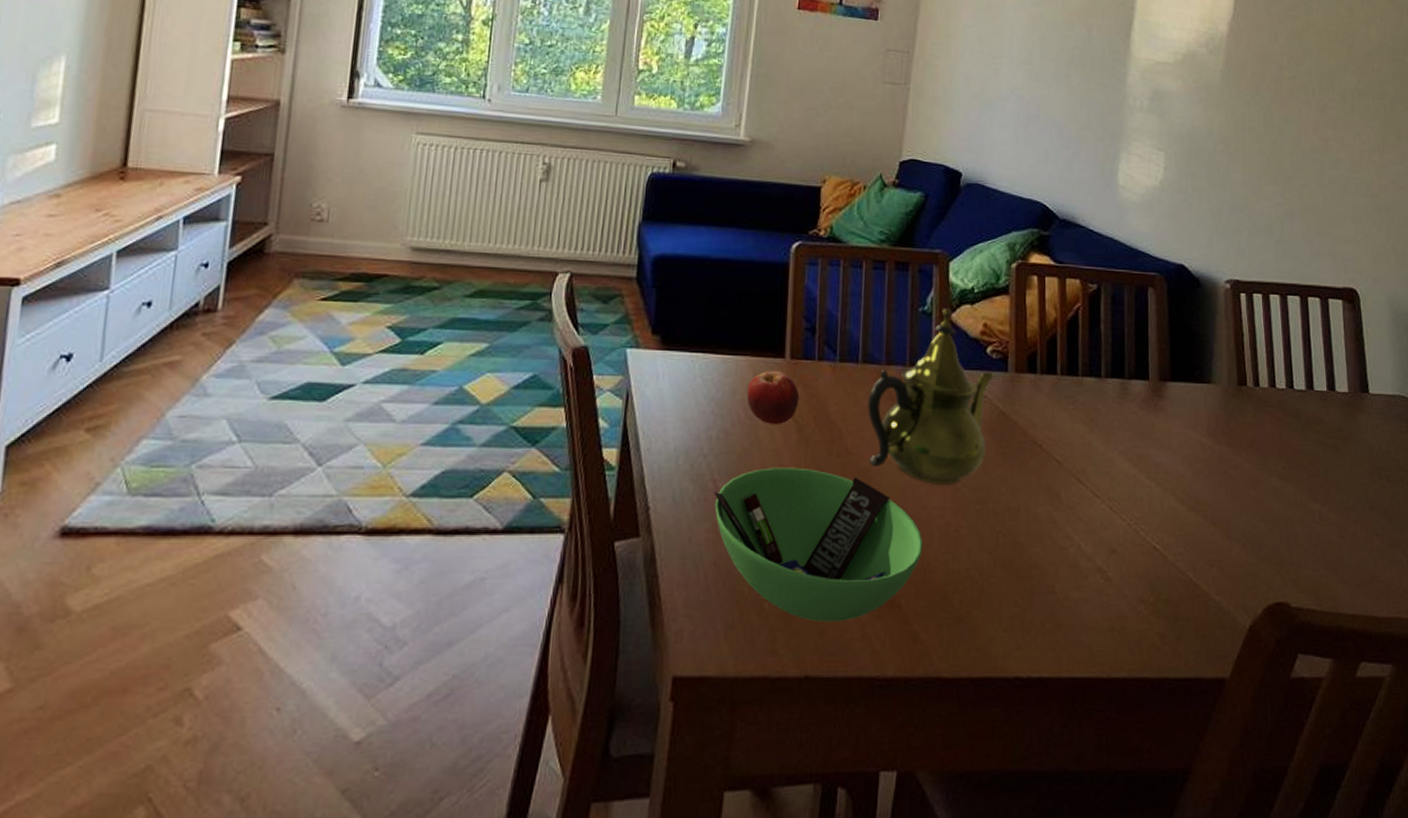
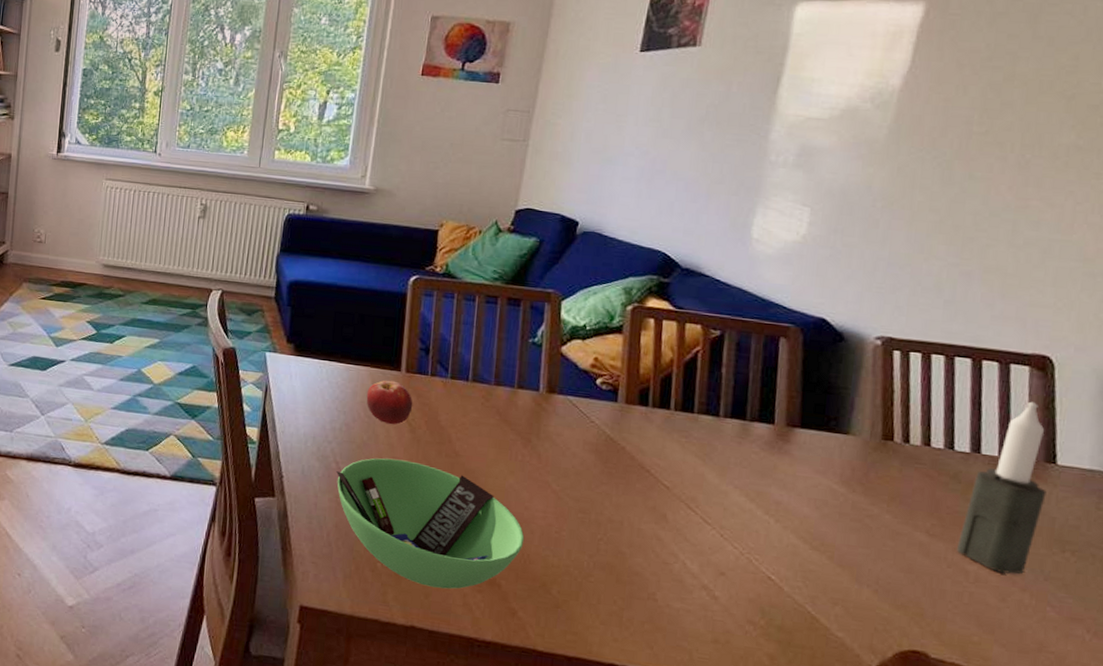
teapot: present [867,309,995,484] -> none [475,342,604,493]
candle: none [1303,334,1364,508] -> present [956,401,1046,574]

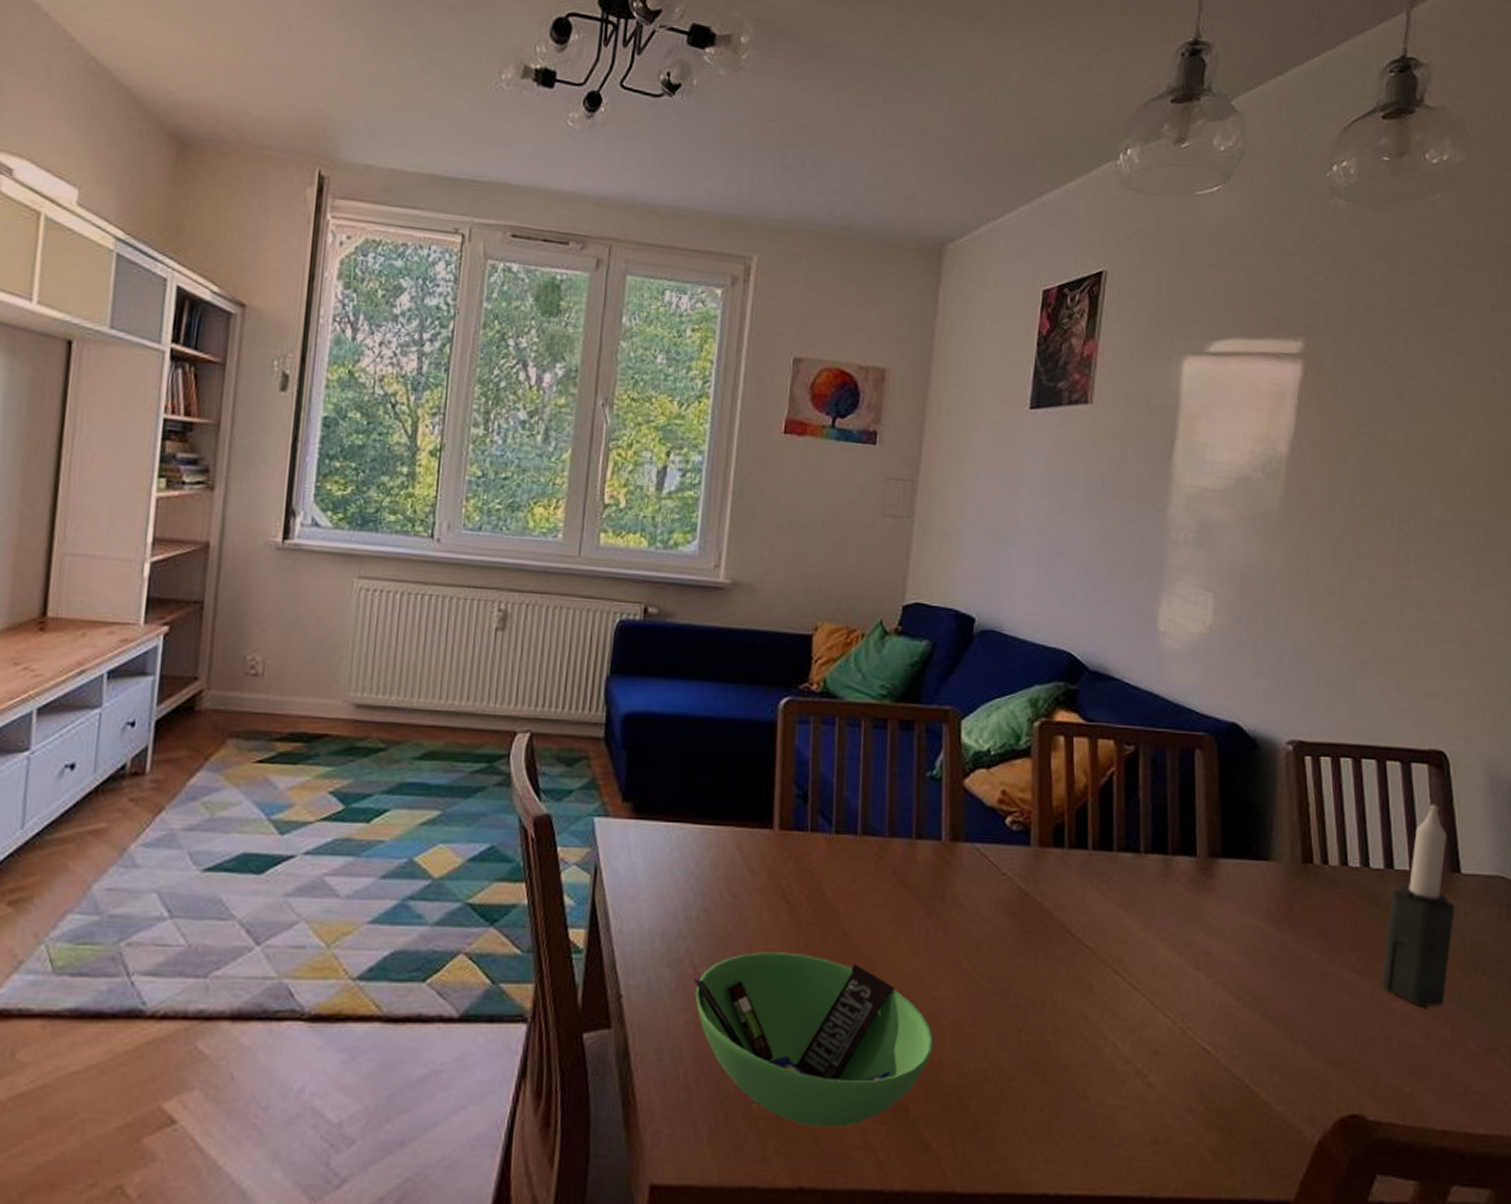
fruit: present [366,380,413,425] -> none [730,842,790,905]

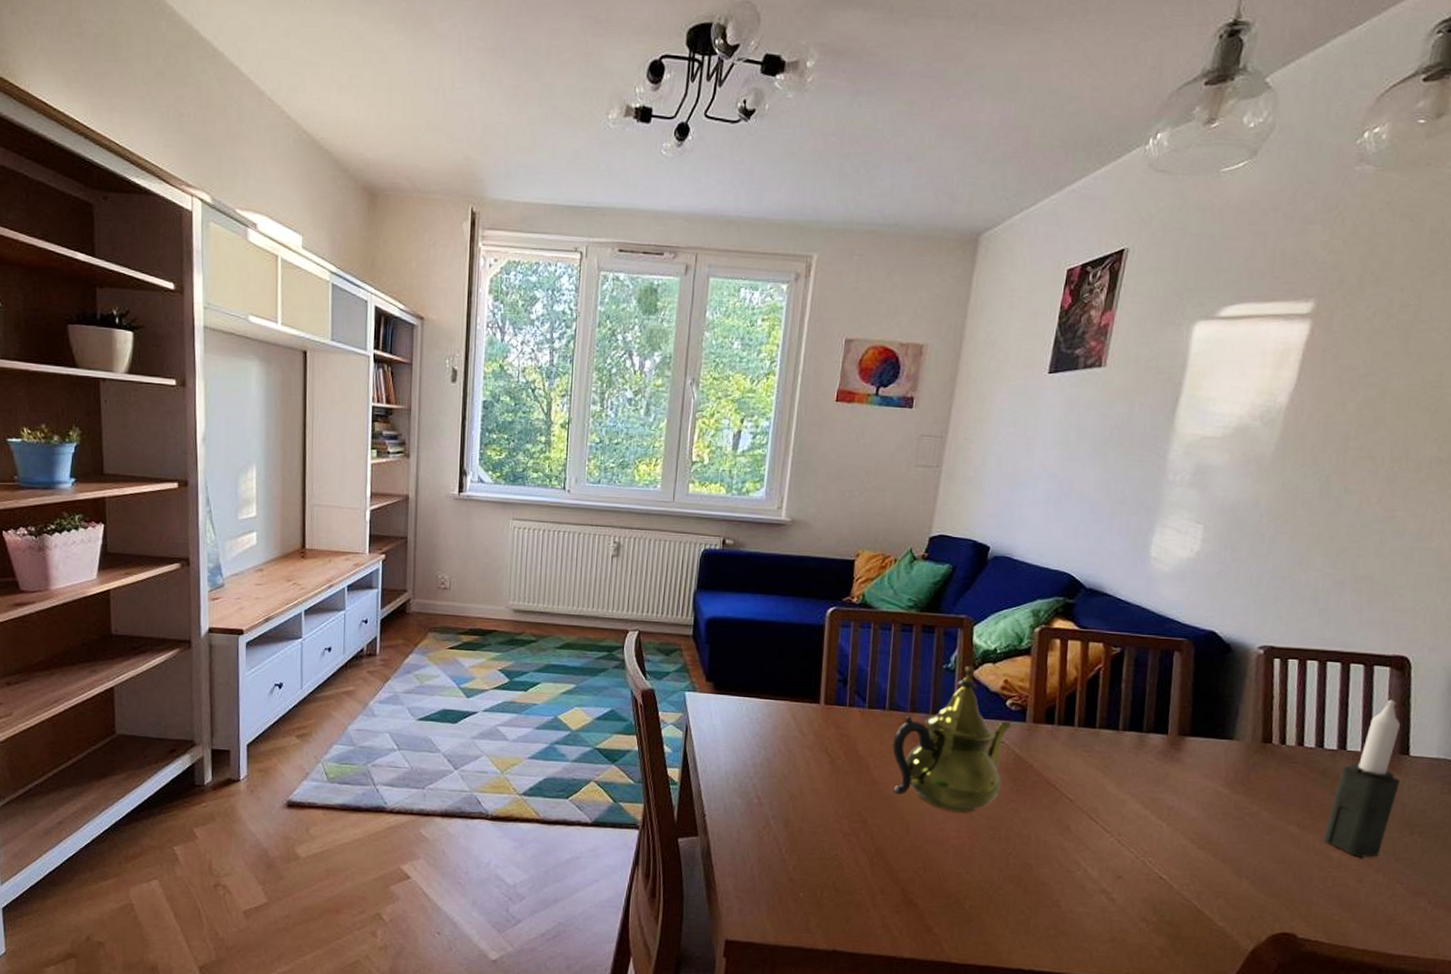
bowl: present [694,952,934,1127] -> none [758,790,940,912]
teapot: none [868,773,1016,974] -> present [892,666,1013,813]

